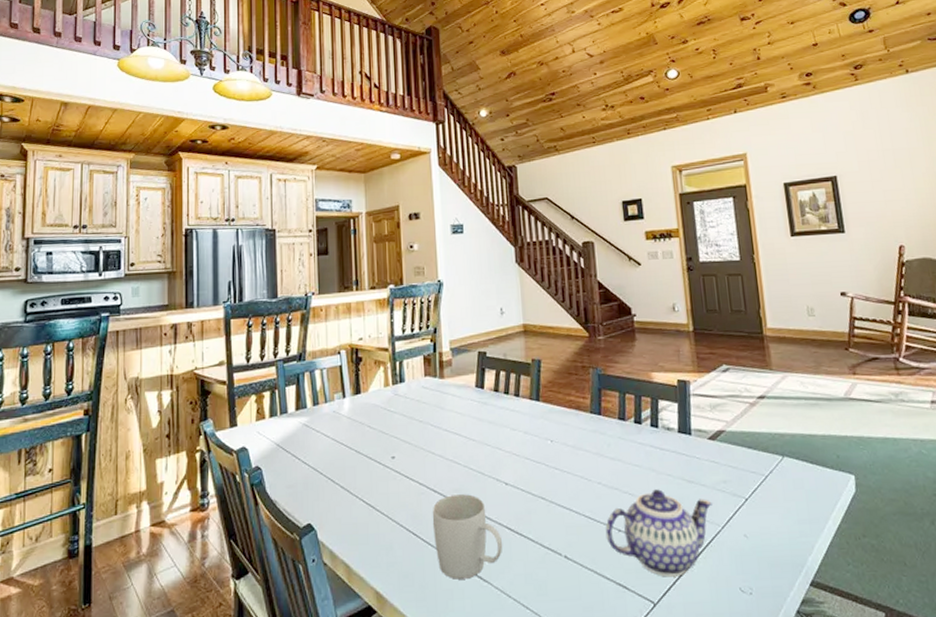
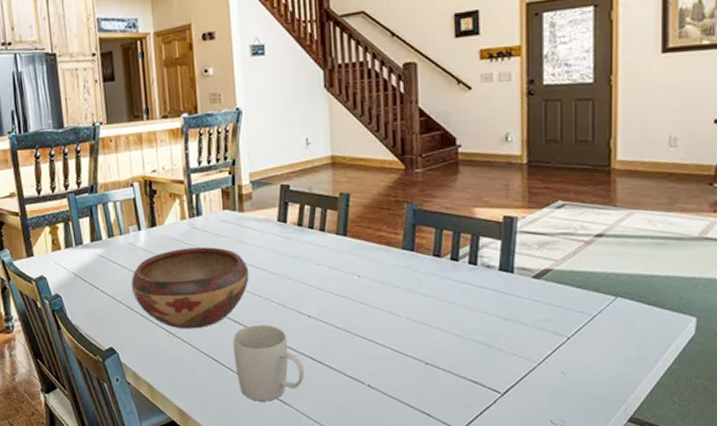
decorative bowl: none [333,414,449,501] -> present [131,247,249,329]
teapot: present [605,489,712,577] -> none [412,326,530,408]

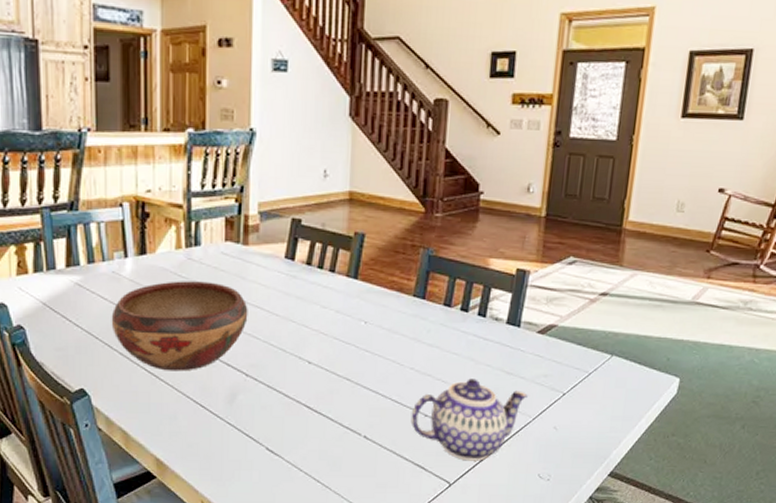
mug: present [233,325,305,401] -> none [224,370,299,452]
teapot: none [412,326,530,408] -> present [410,378,528,461]

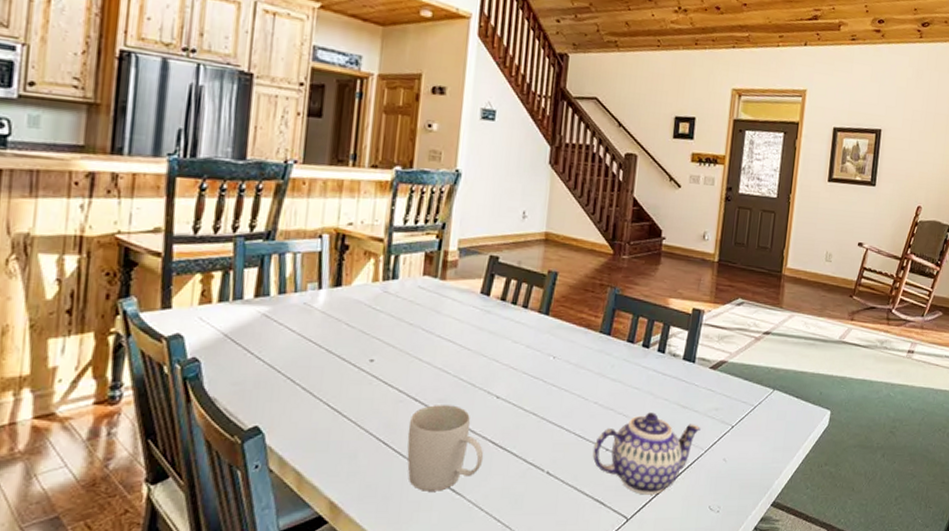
decorative bowl: present [111,281,248,371] -> none [296,313,441,407]
mug: none [224,370,299,452] -> present [407,405,484,491]

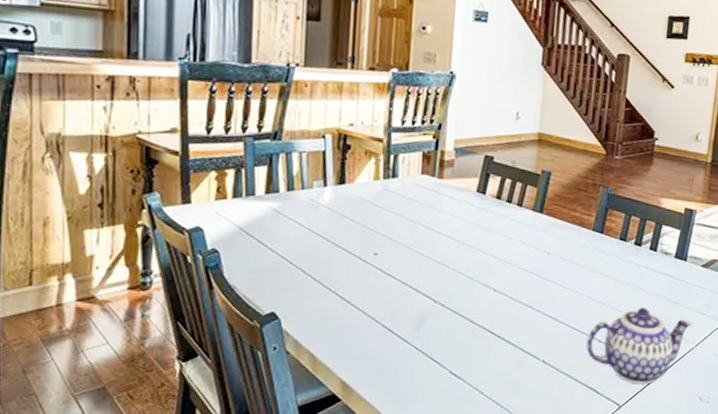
mug: present [407,405,484,491] -> none [411,296,483,375]

